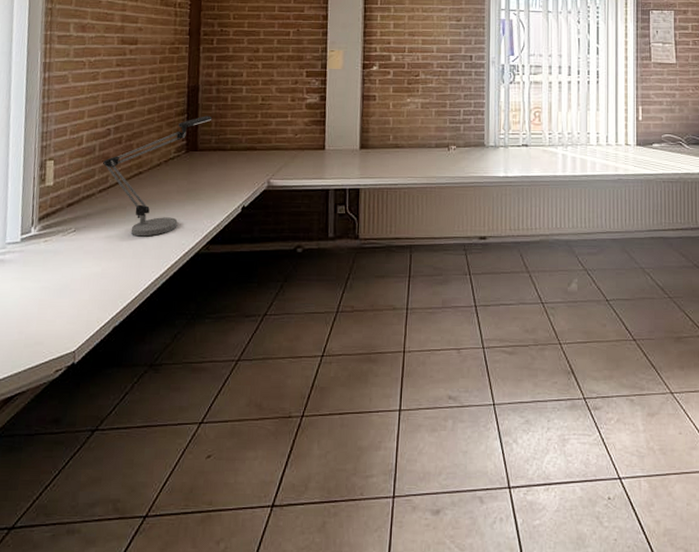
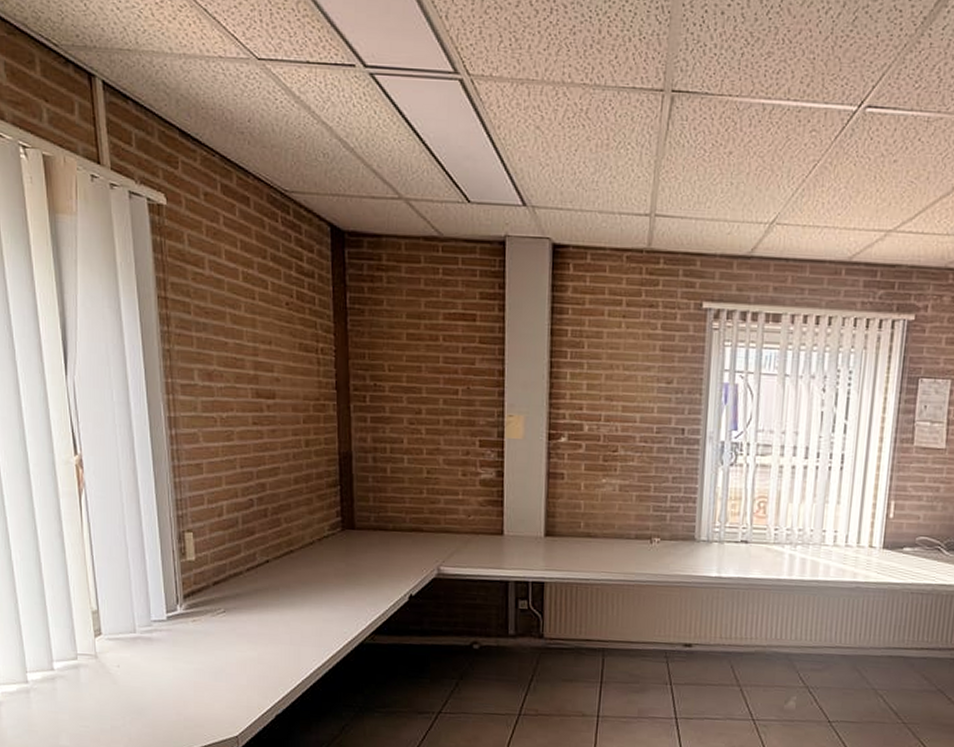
desk lamp: present [103,115,212,237] -> none [248,488,370,623]

